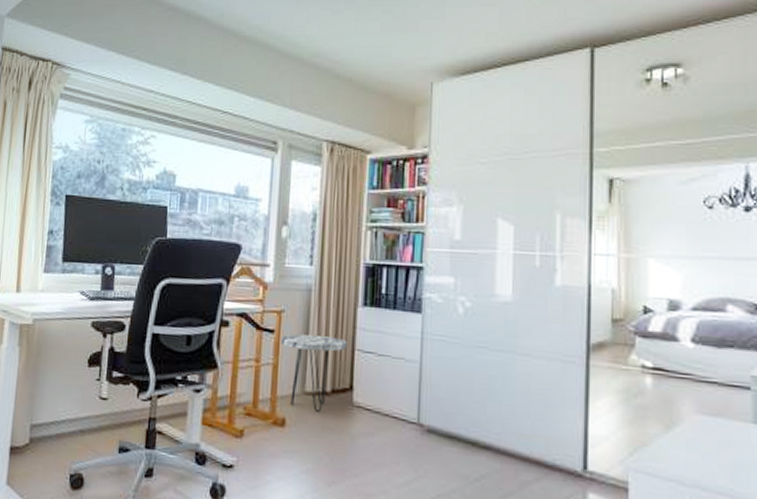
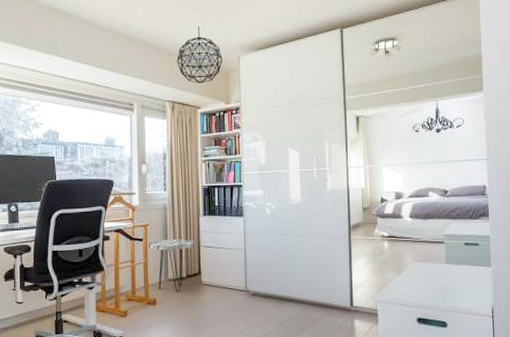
pendant light: none [342,39,408,119] -> present [177,26,223,84]

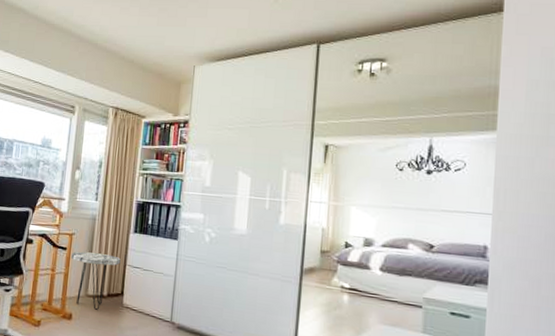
pendant light: present [177,26,223,84] -> none [126,31,176,92]

